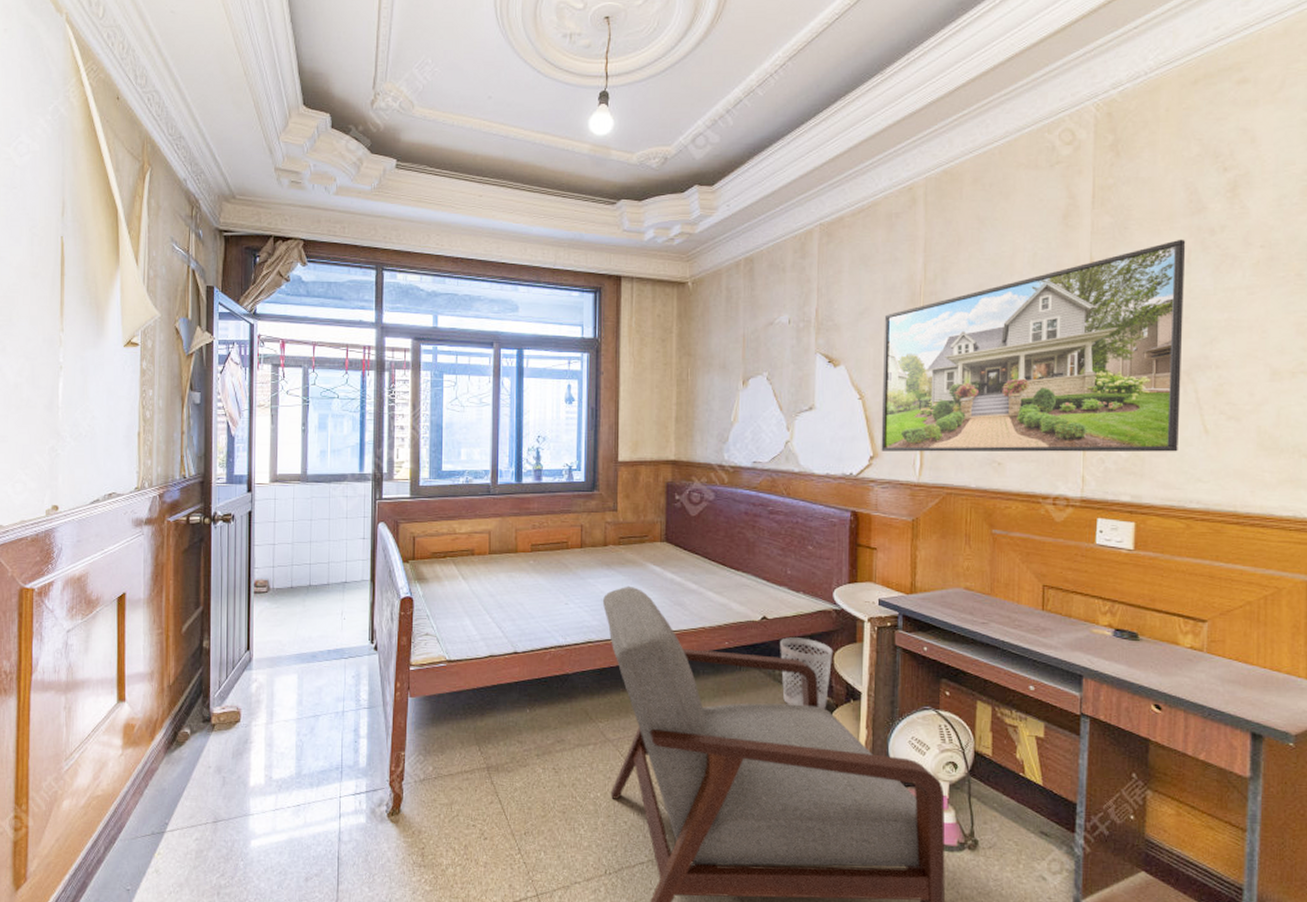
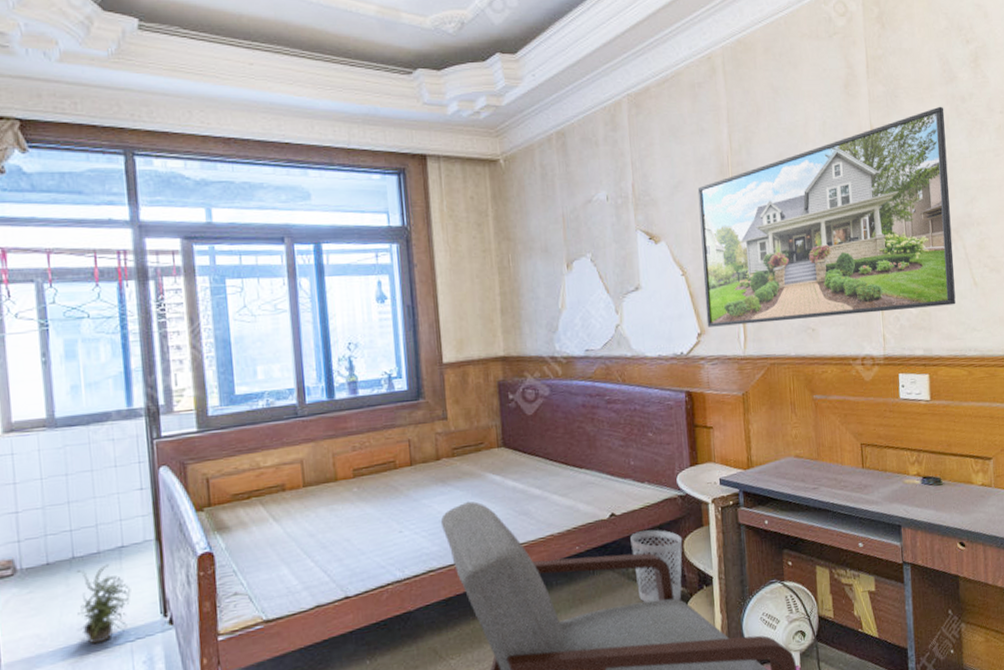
potted plant: none [309,594,349,656] -> present [77,564,131,644]

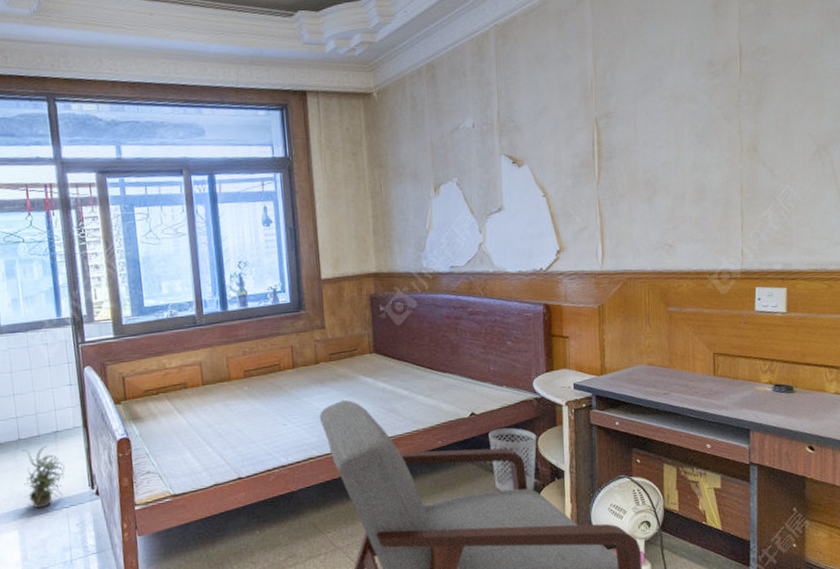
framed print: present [697,106,956,327] -> none [561,21,820,245]

